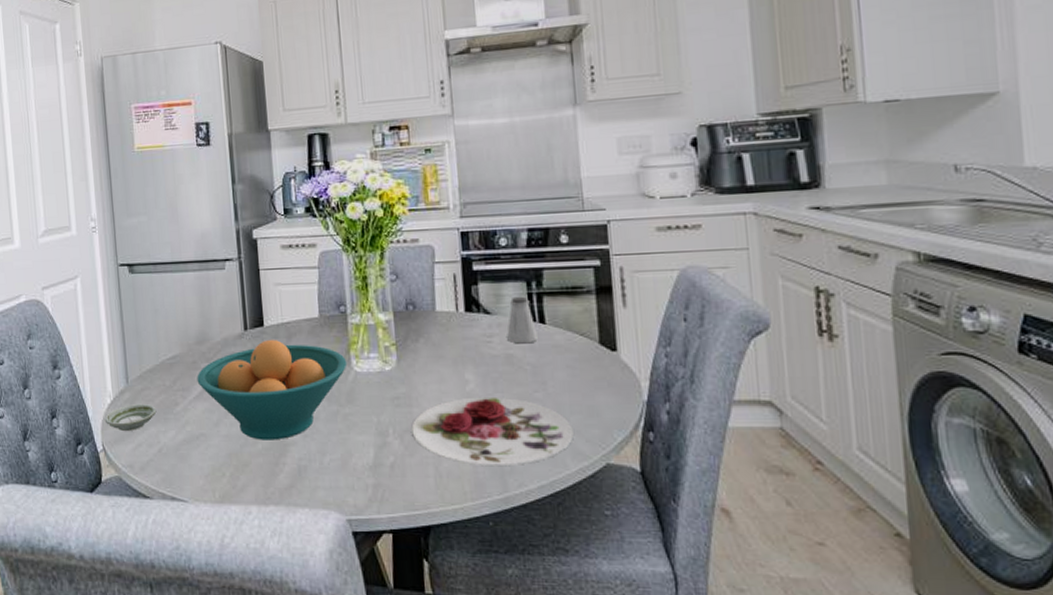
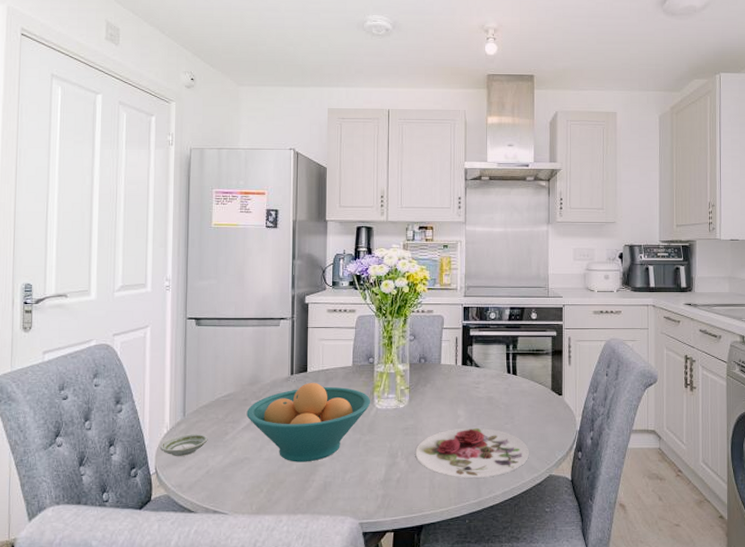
saltshaker: present [507,296,538,344] -> none [490,355,511,389]

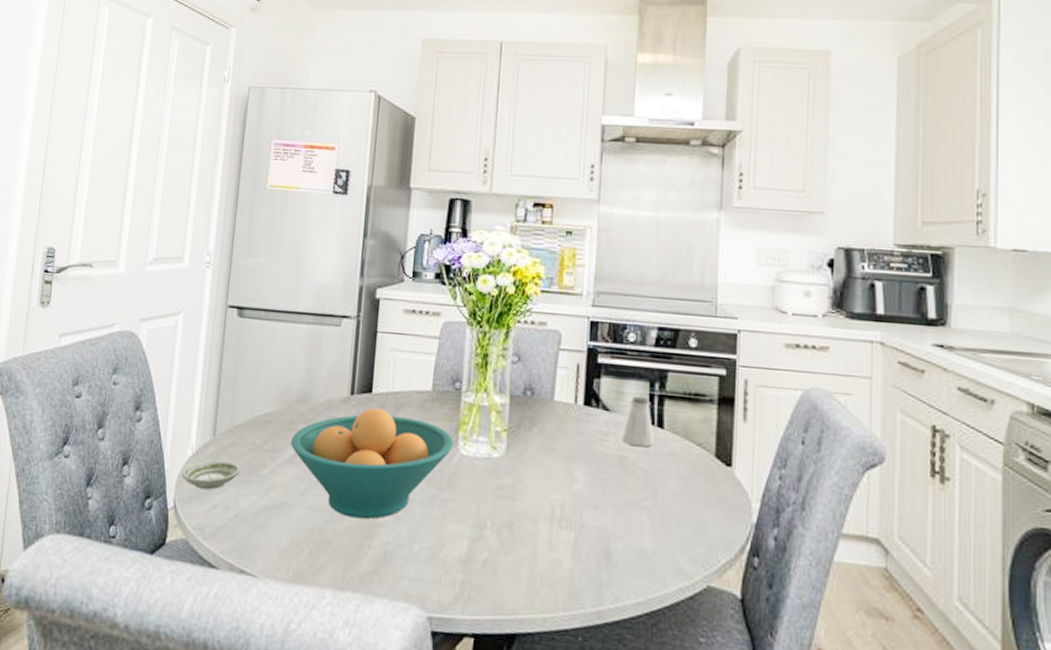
plate: present [415,427,529,478] -> none [511,497,678,577]
saltshaker: none [490,355,511,389] -> present [623,395,654,448]

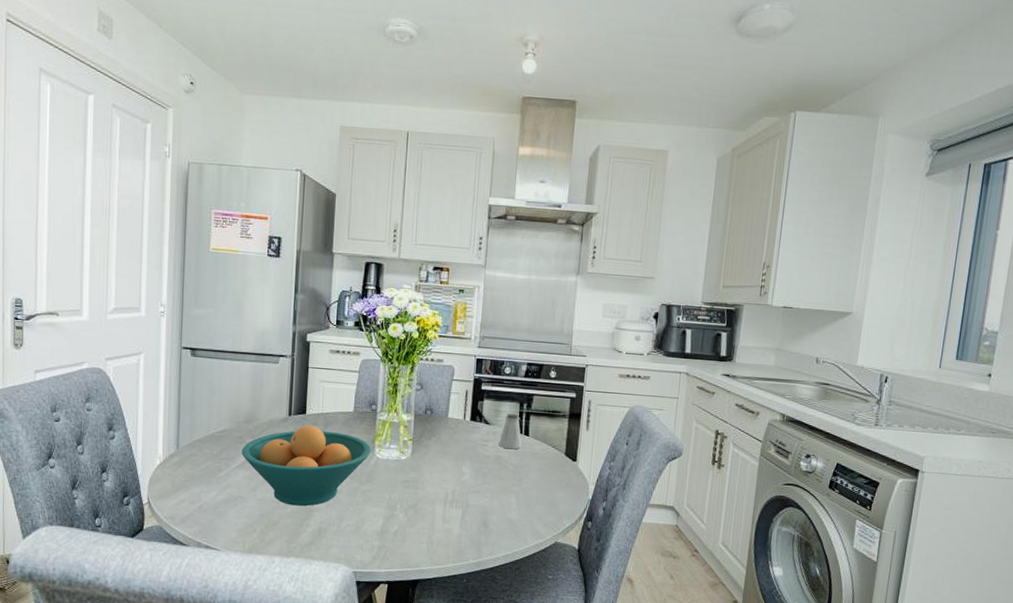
saucer: present [181,460,241,490] -> none [152,467,202,489]

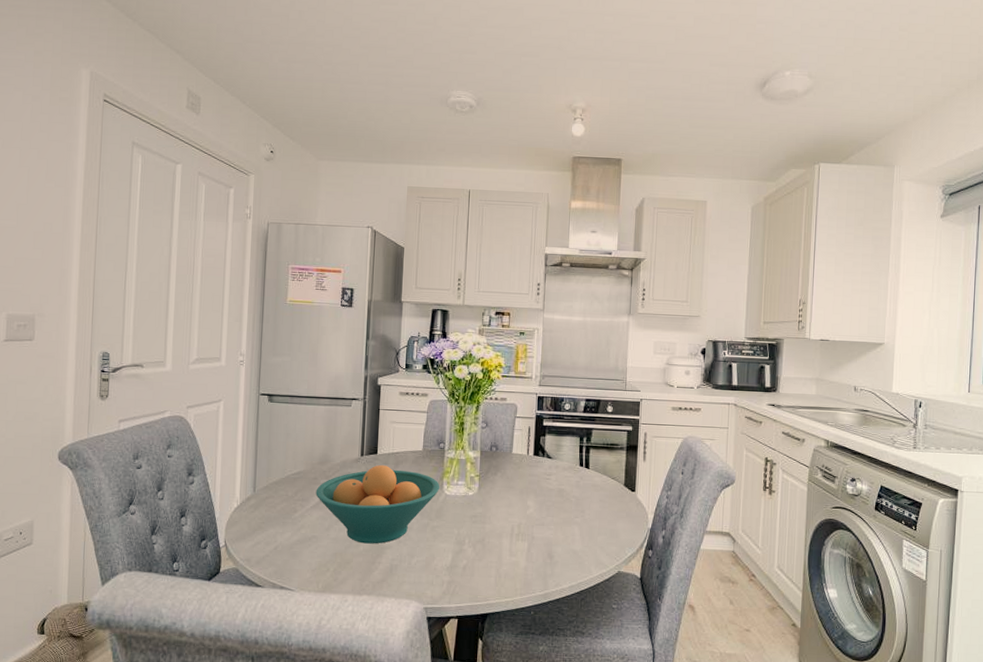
saltshaker: present [499,413,522,450] -> none [561,447,583,482]

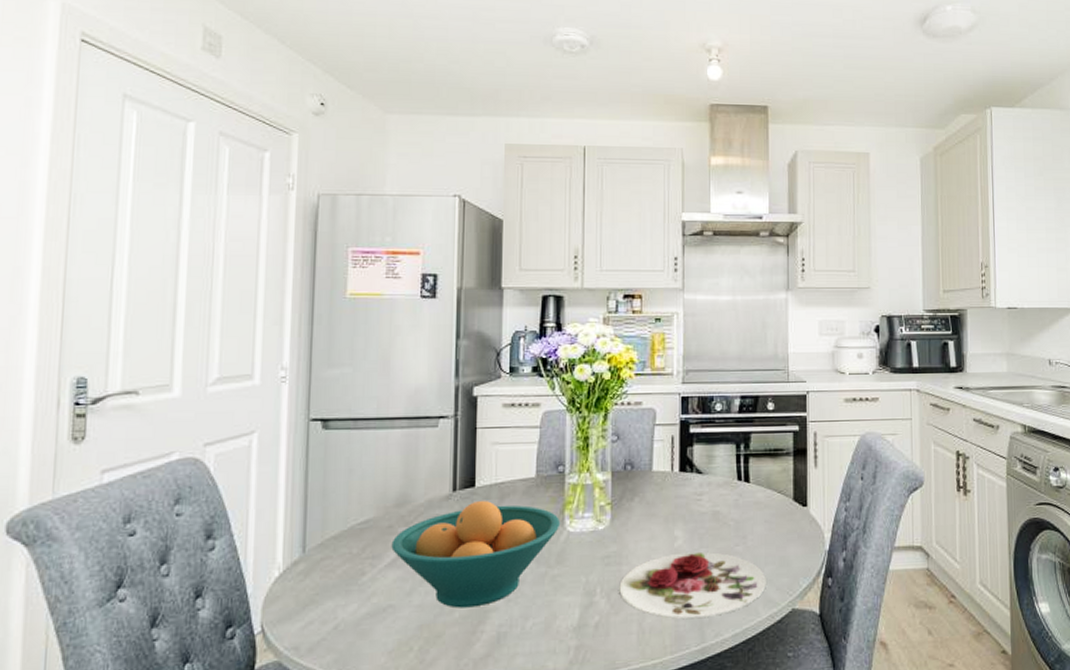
plate: none [483,519,599,570] -> present [619,551,766,619]

